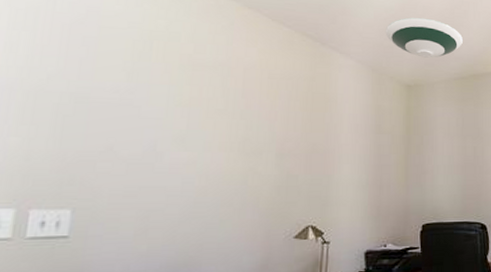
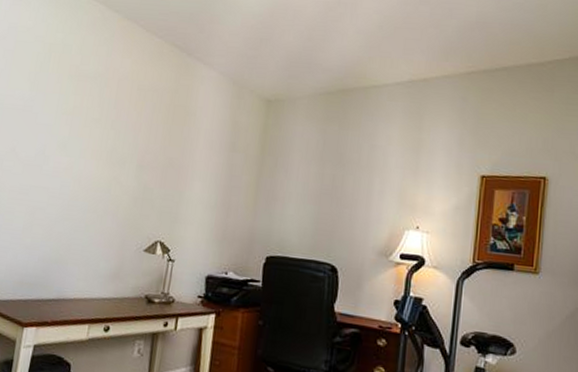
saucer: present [385,17,463,58] -> none [250,23,335,70]

